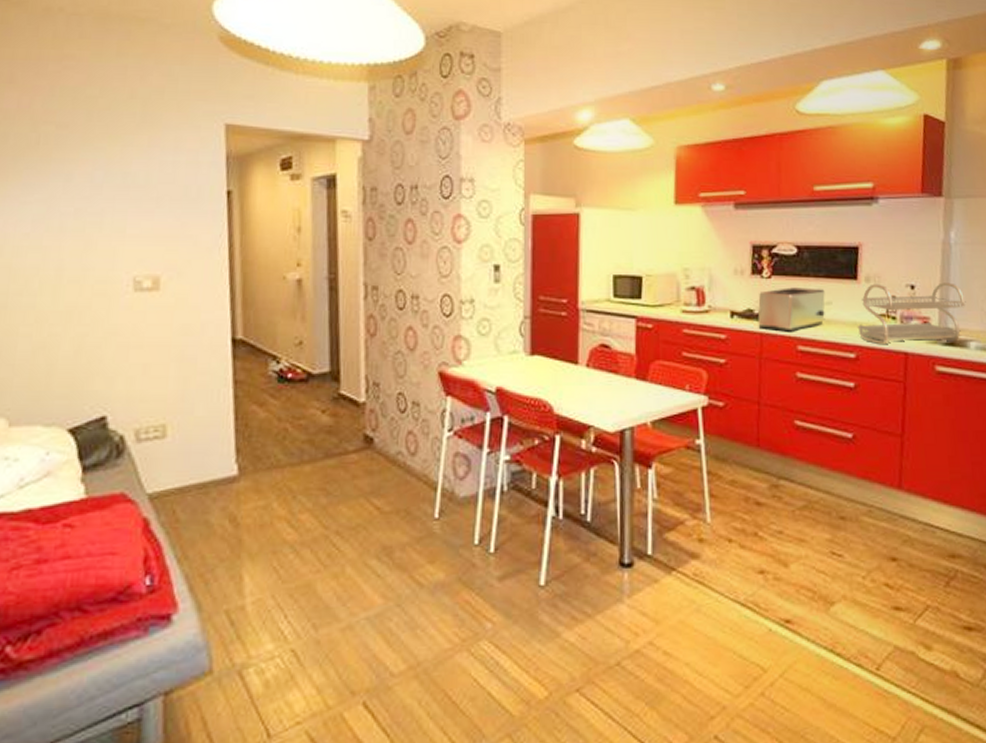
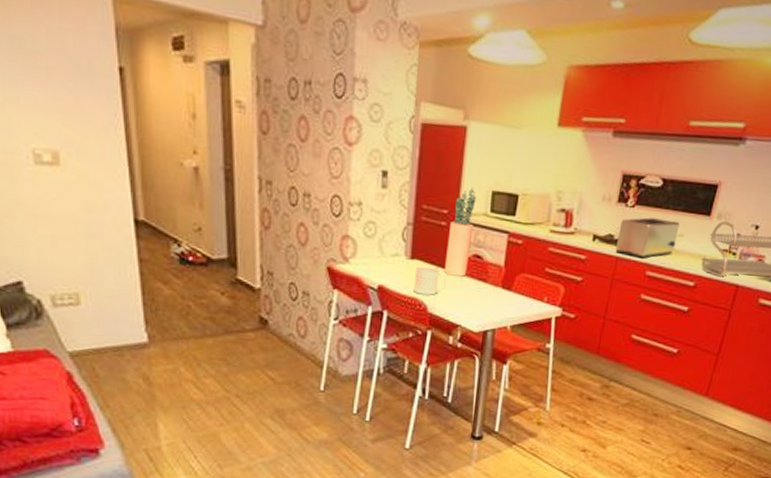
mug: none [536,362,572,394] -> present [413,266,446,295]
vase: none [568,273,597,371] -> present [444,187,476,278]

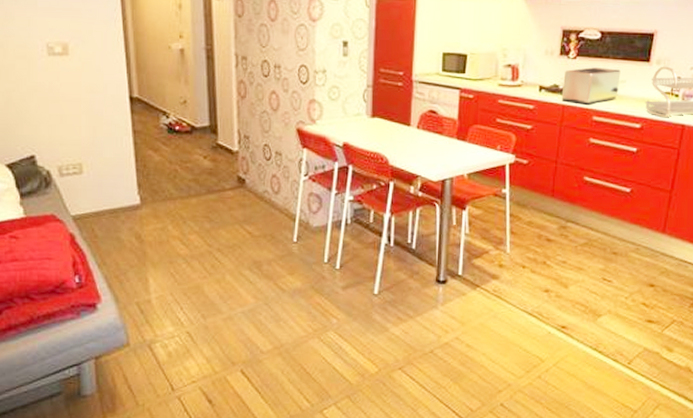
mug: present [413,266,446,295] -> none [375,123,405,149]
vase: present [444,187,476,278] -> none [402,50,428,132]

